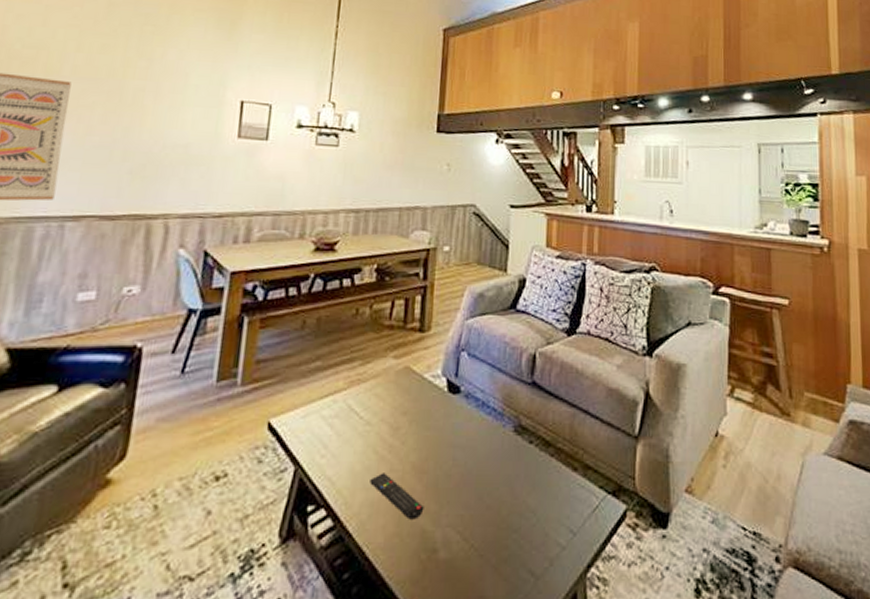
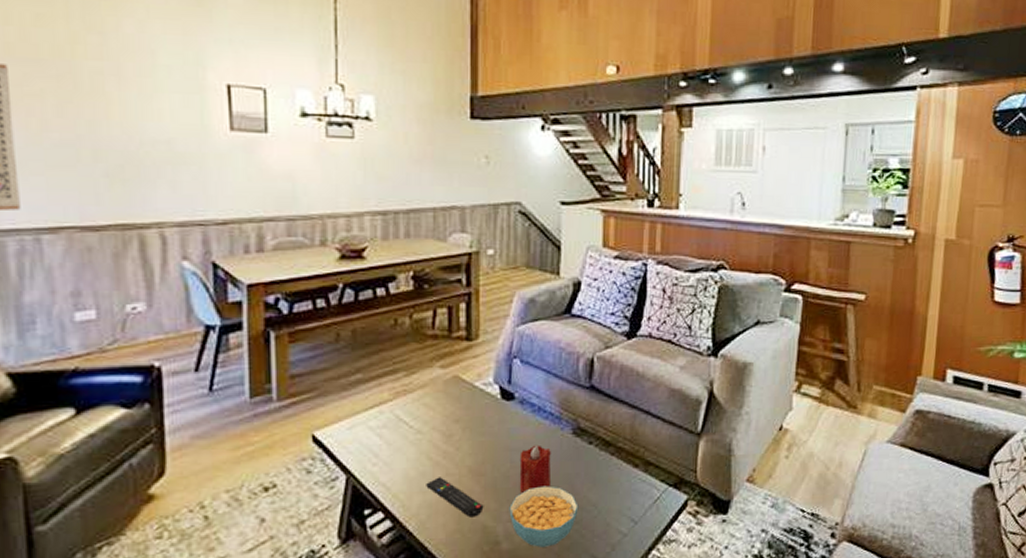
cereal bowl: none [448,487,518,558] -> present [509,486,579,547]
candle: none [459,442,492,496] -> present [519,445,551,494]

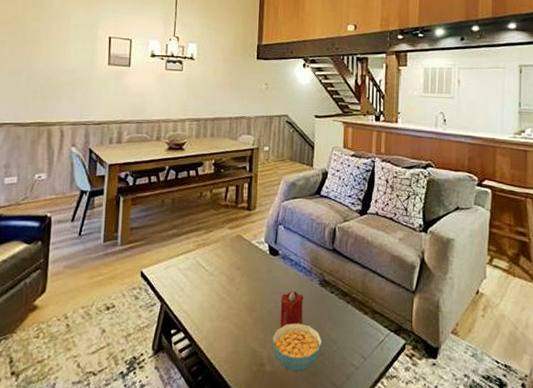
remote control: present [426,477,484,518] -> none [214,309,254,343]

